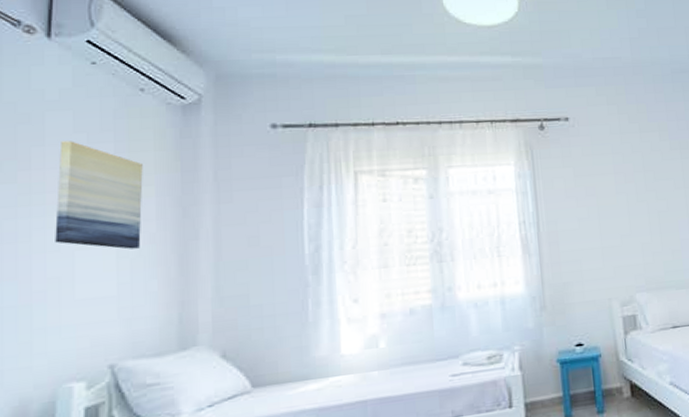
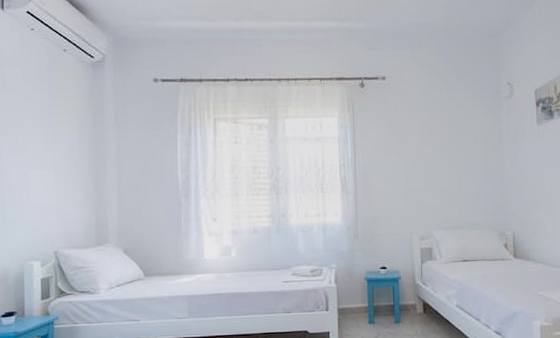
wall art: present [55,141,143,249] -> none [15,89,69,171]

